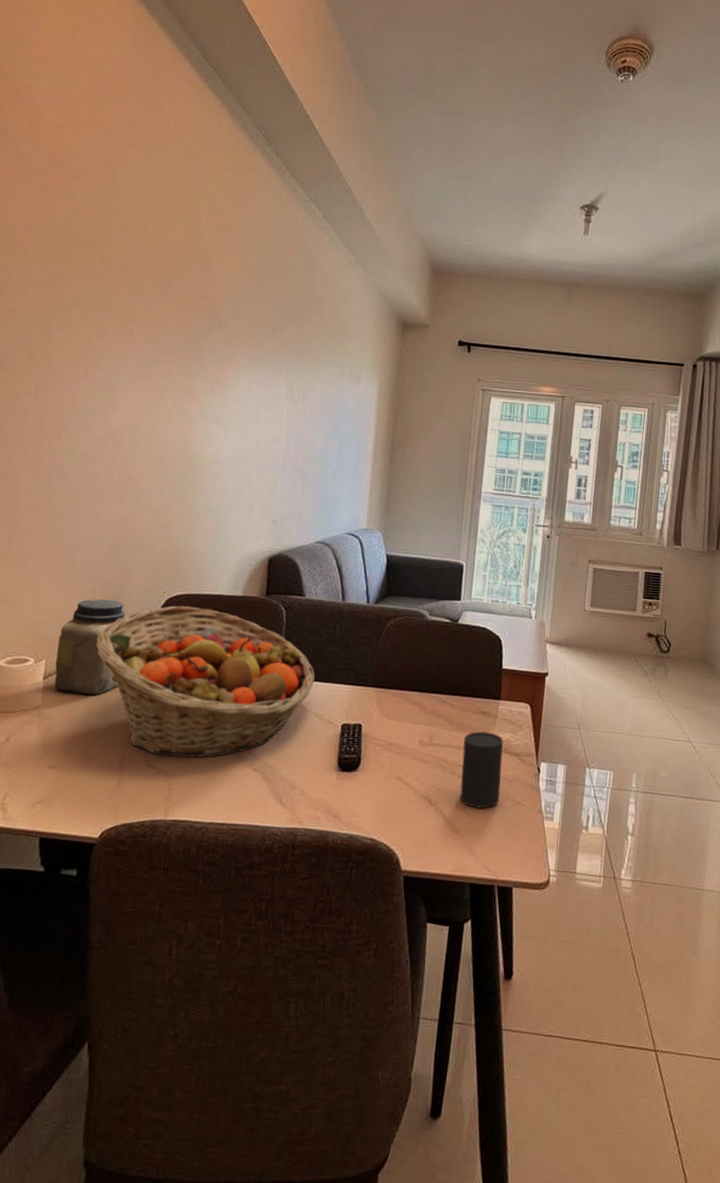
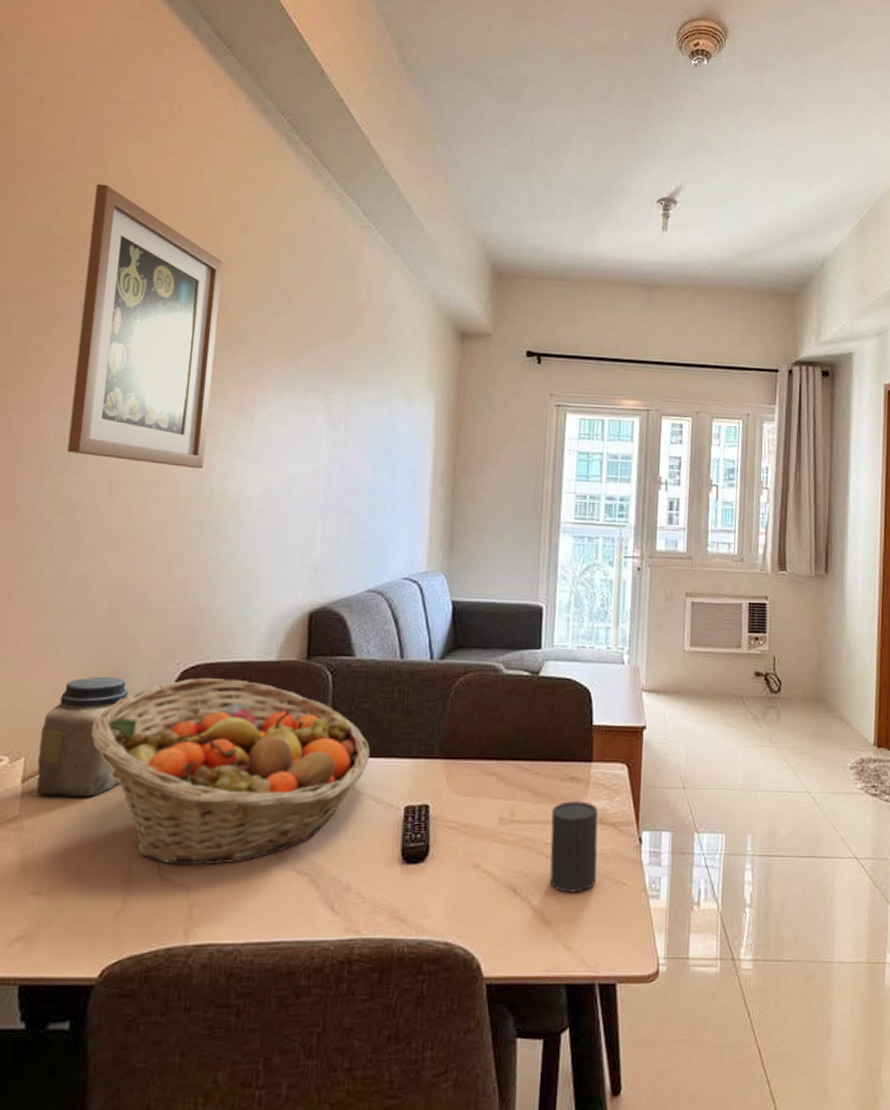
wall art: none [81,189,207,433] -> present [67,183,223,469]

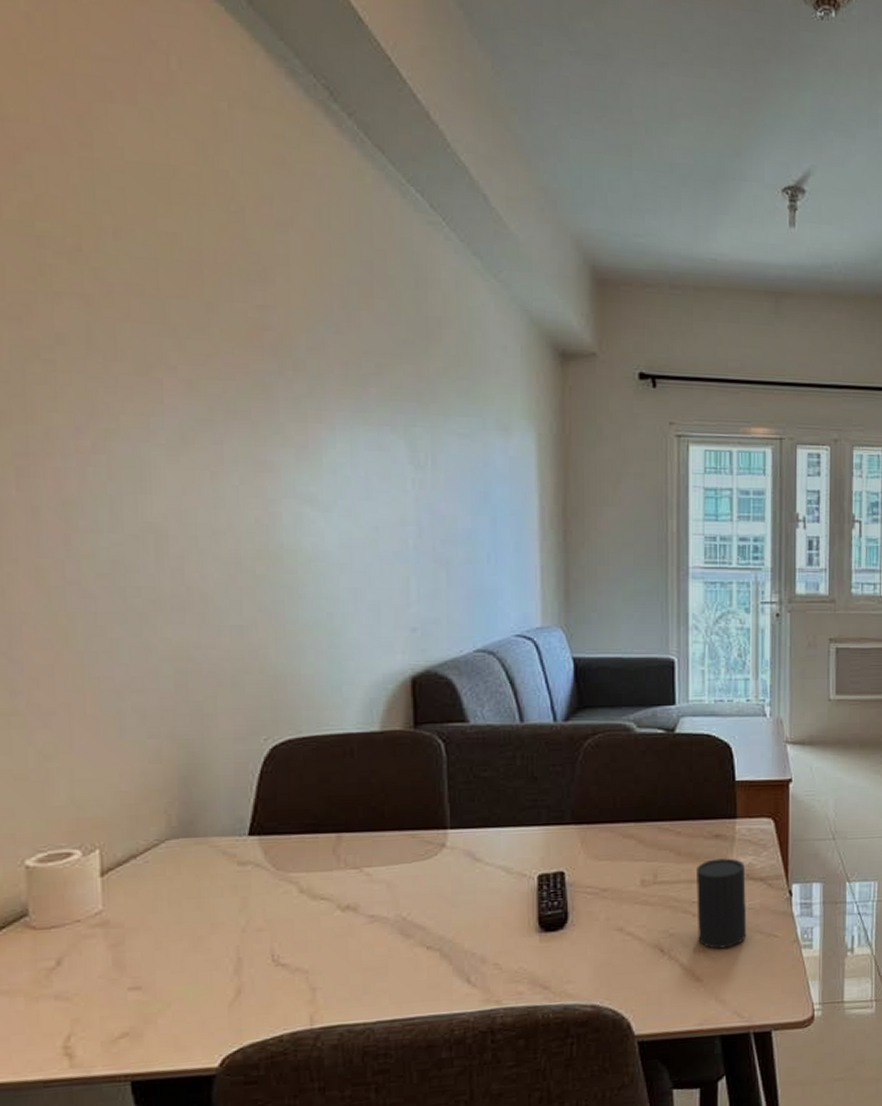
jar: present [36,676,128,797] -> none [115,757,214,888]
wall art: present [67,183,223,469] -> none [83,167,267,521]
fruit basket: present [92,678,371,866] -> none [175,753,496,951]

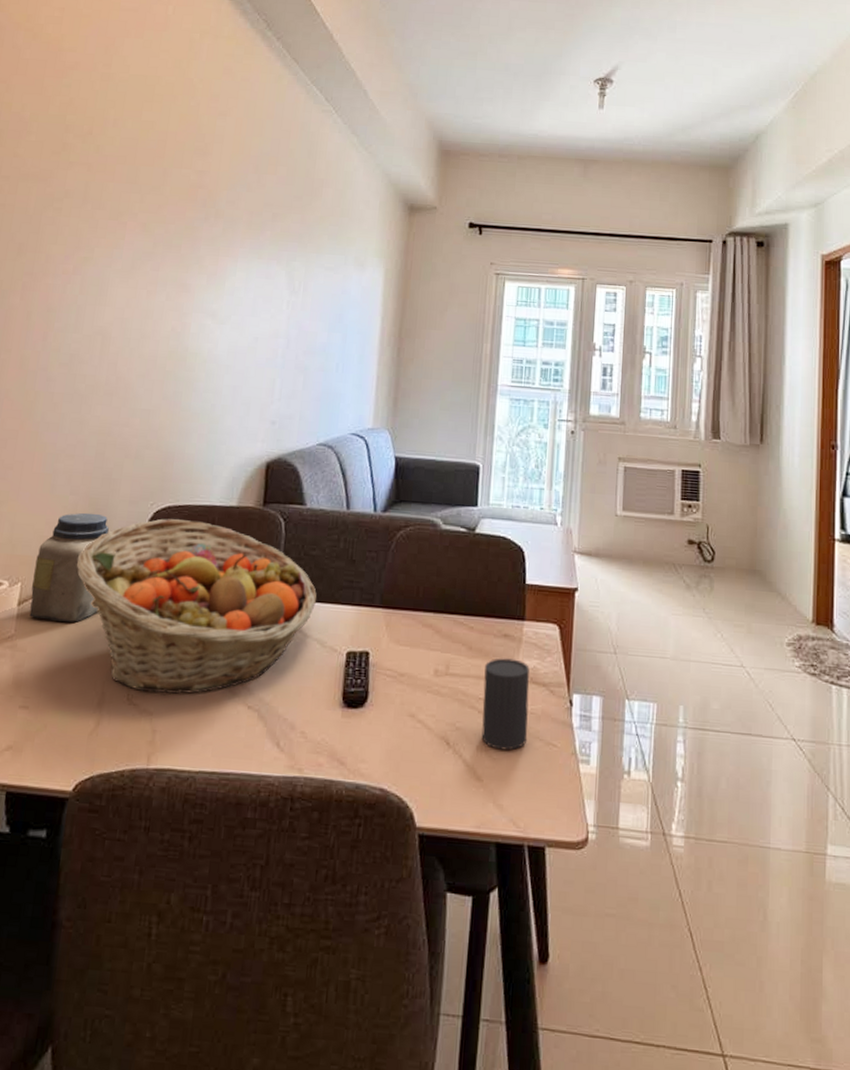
jar: none [115,757,214,888] -> present [29,512,109,622]
fruit basket: none [175,753,496,951] -> present [77,518,317,694]

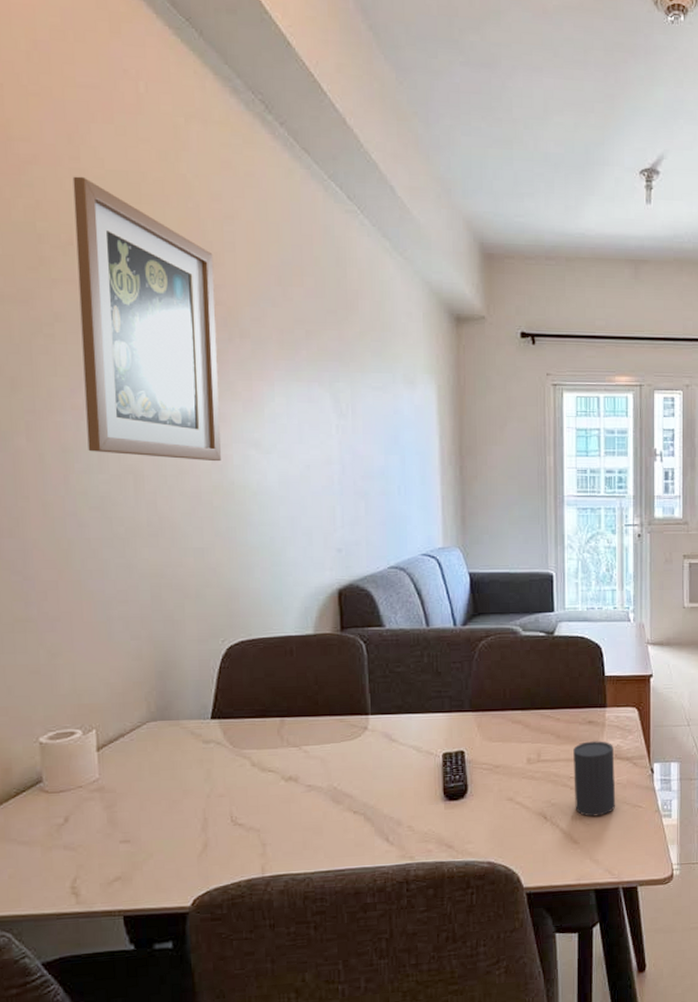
jar: present [29,512,109,622] -> none [107,655,185,761]
wall art: none [69,79,204,329] -> present [72,176,221,462]
fruit basket: present [77,518,317,694] -> none [153,652,408,813]

